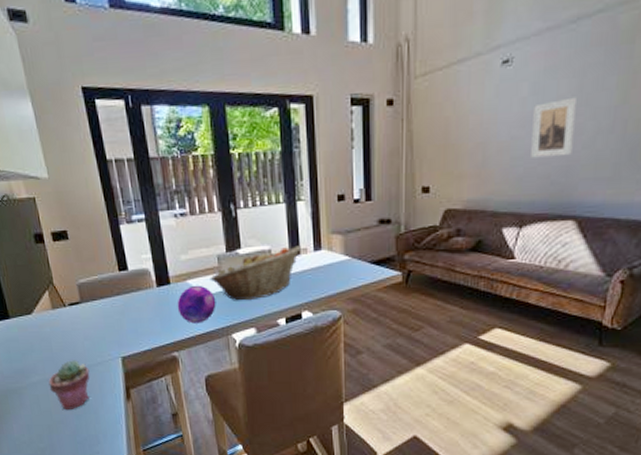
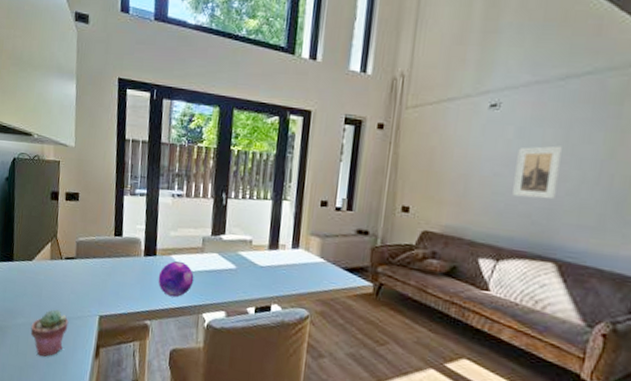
fruit basket: present [210,245,301,301] -> none [192,240,280,285]

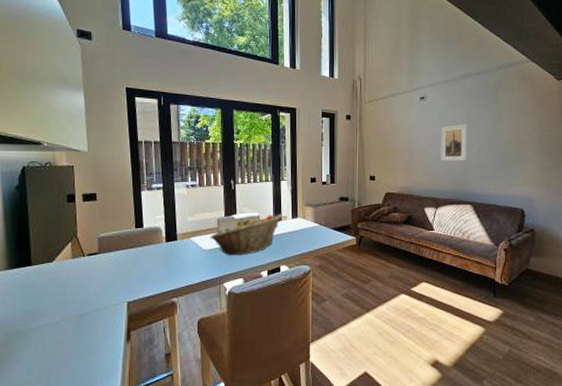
potted succulent: present [30,309,69,357] -> none [57,304,97,352]
decorative orb: present [158,260,194,298] -> none [181,242,213,274]
fruit basket: none [192,240,280,285] -> present [210,214,282,256]

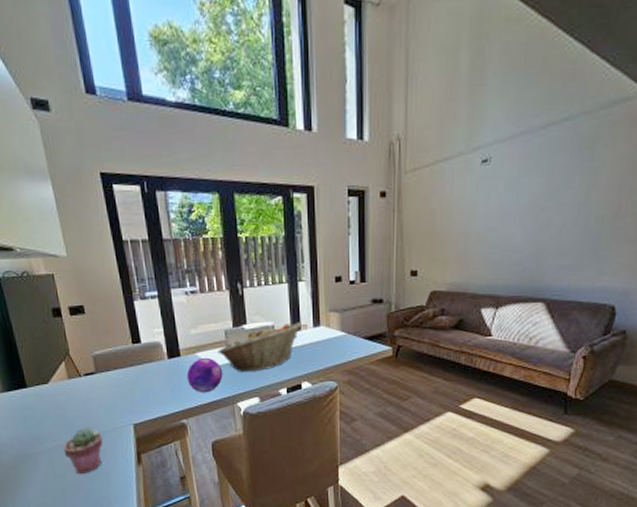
potted succulent: none [57,304,97,352] -> present [63,427,103,474]
decorative orb: none [181,242,213,274] -> present [186,357,223,393]
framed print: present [441,124,468,161] -> none [506,194,547,247]

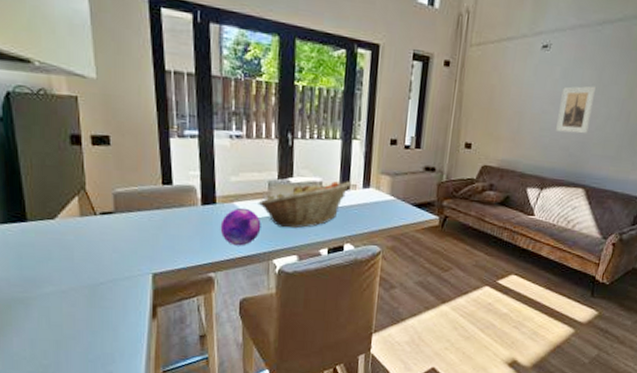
potted succulent: present [63,427,103,474] -> none [64,272,114,326]
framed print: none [506,194,547,247] -> present [556,86,597,134]

